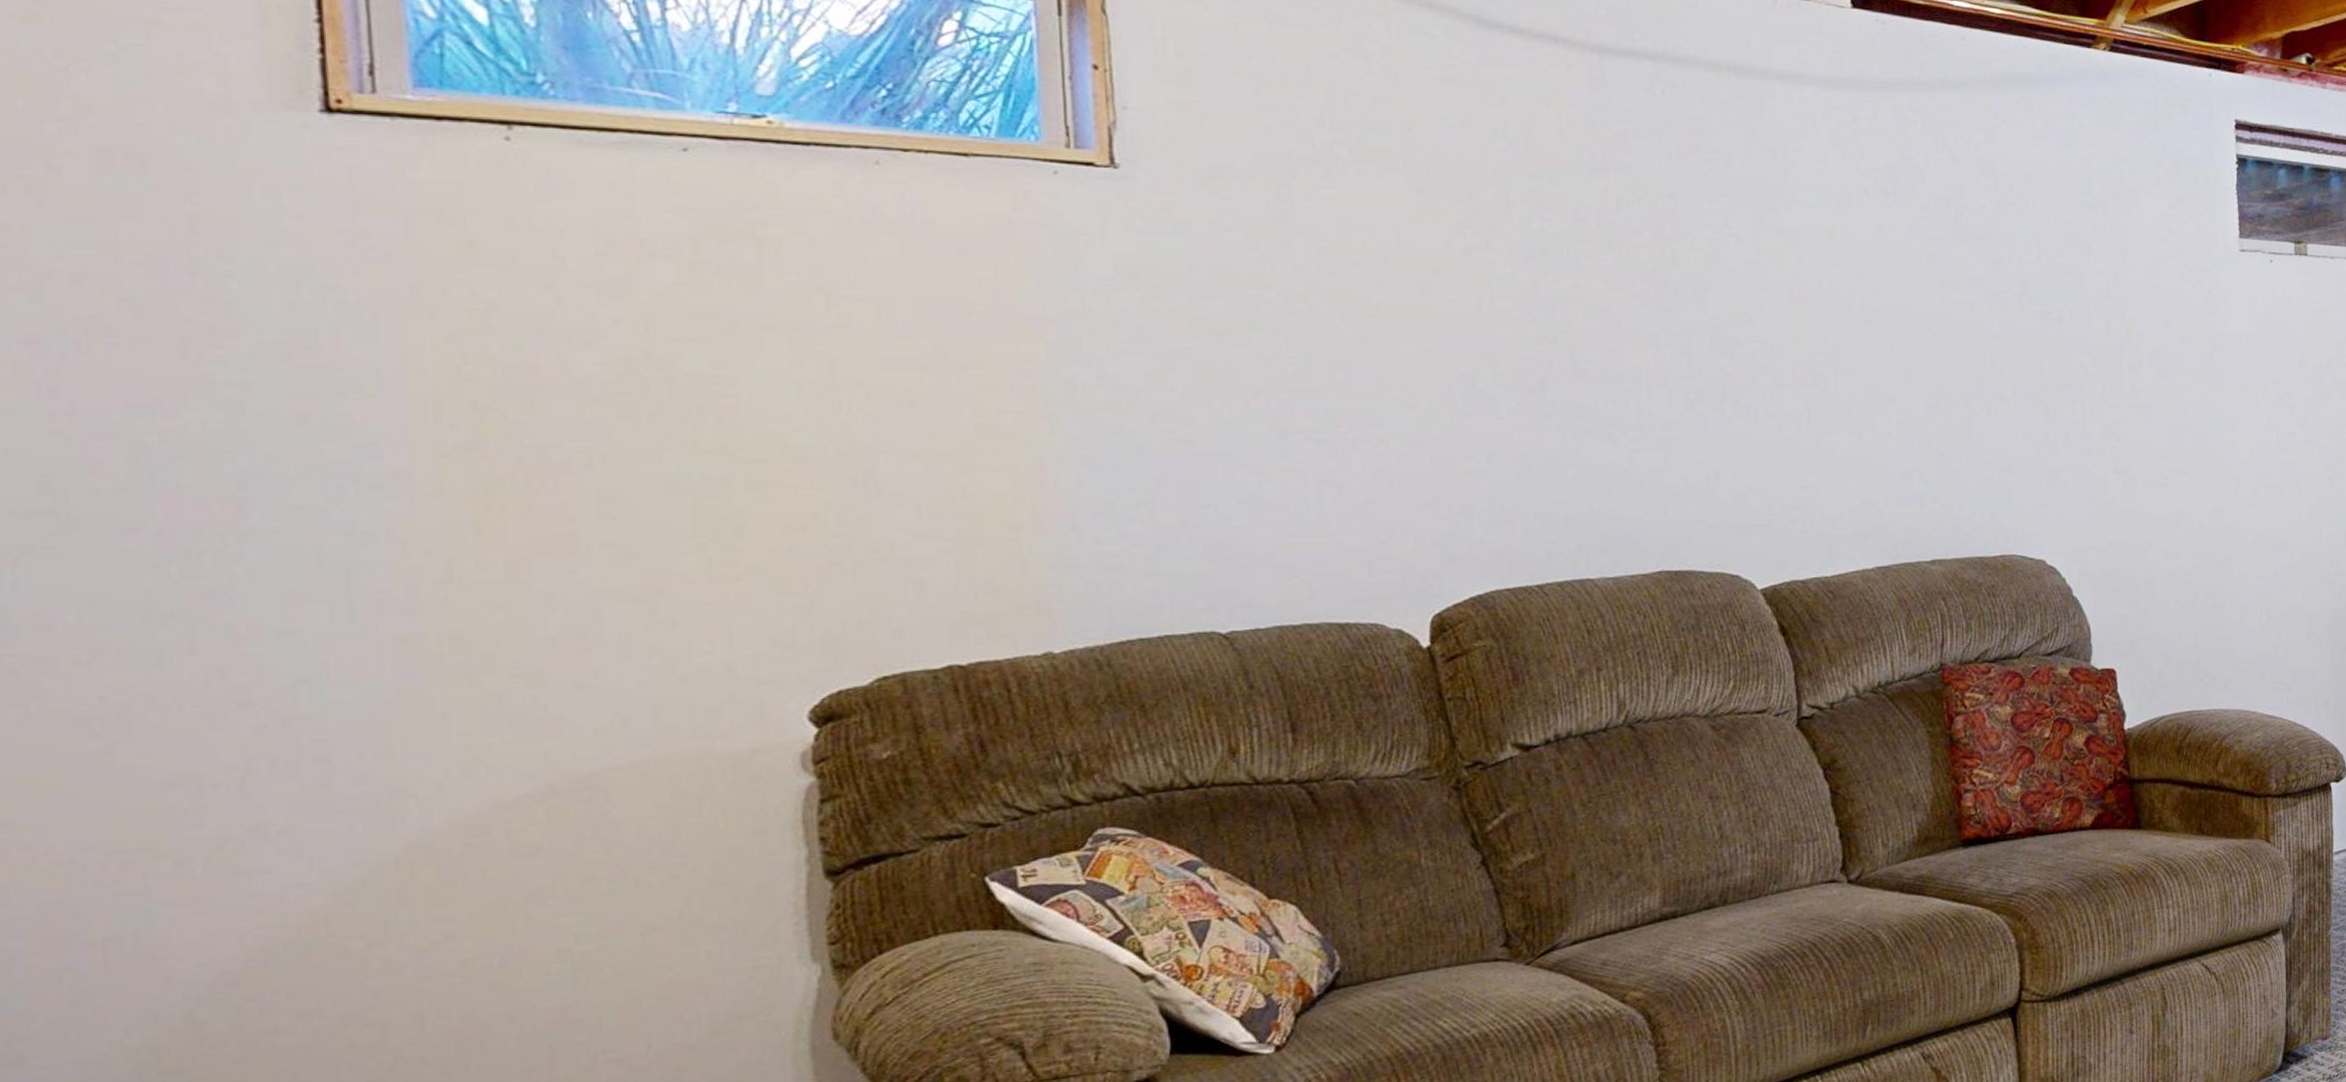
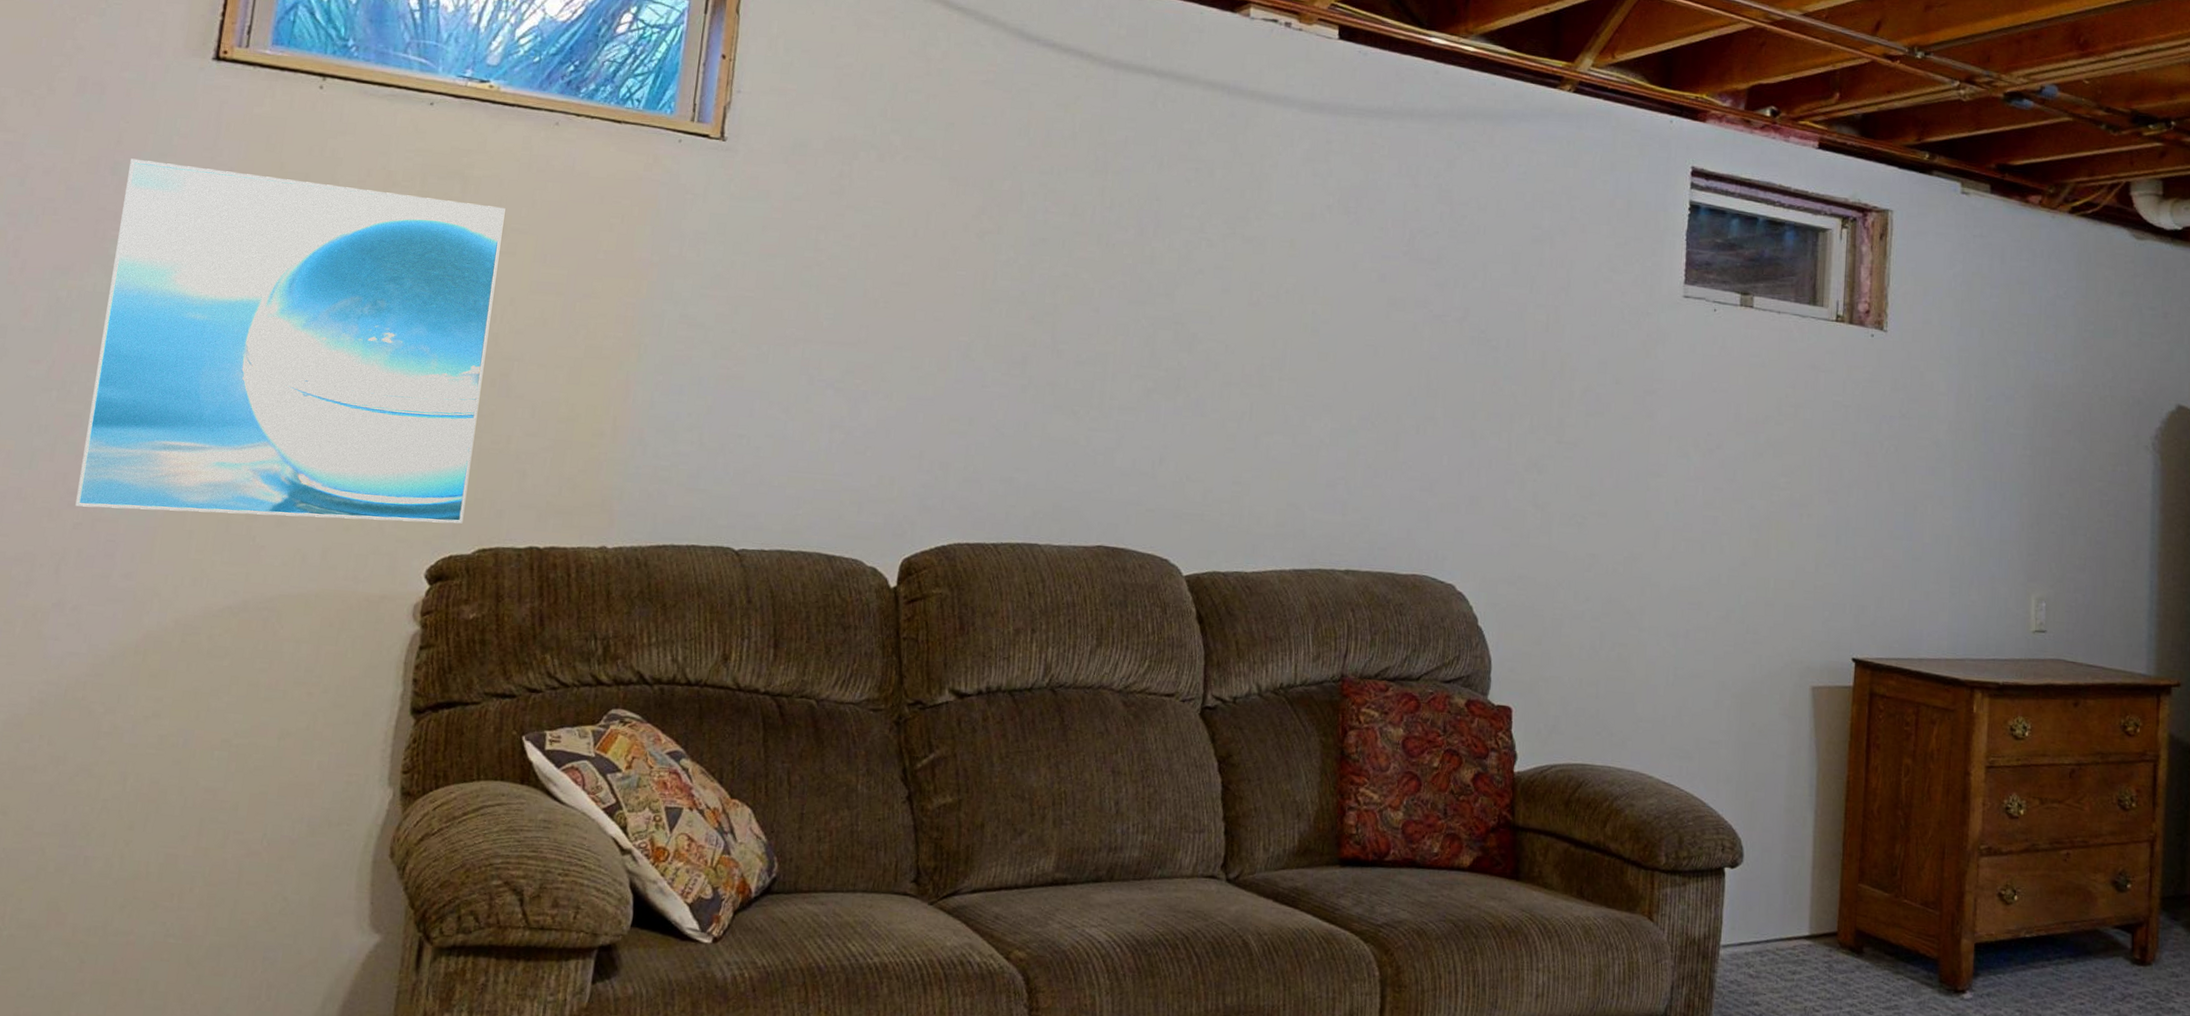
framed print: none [218,252,848,705] -> present [75,158,506,524]

